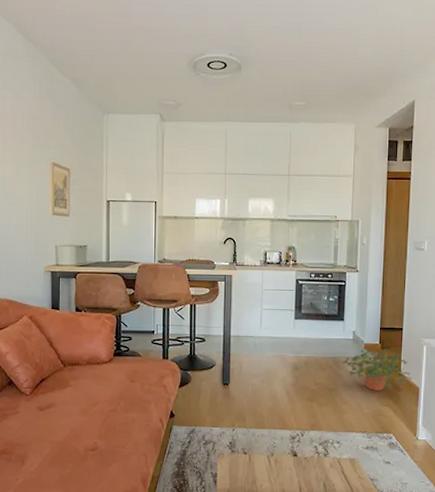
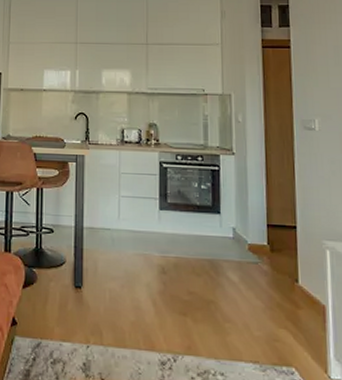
potted plant: present [343,349,411,391] -> none [222,252,313,307]

